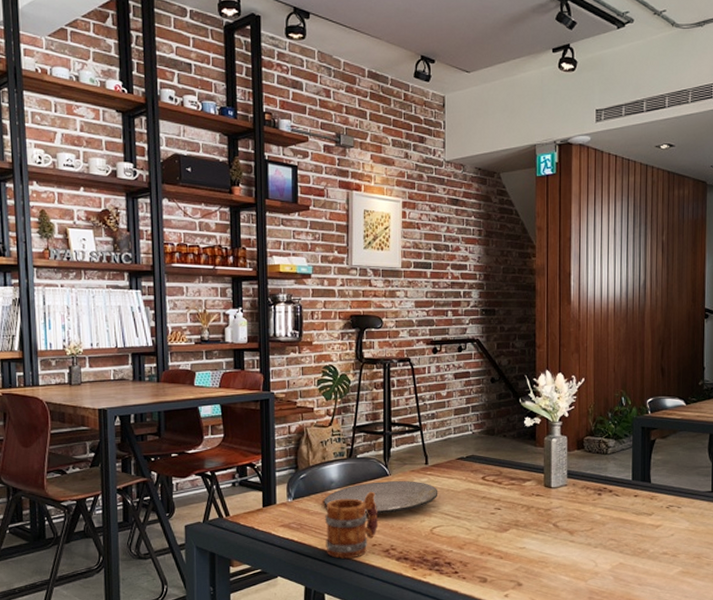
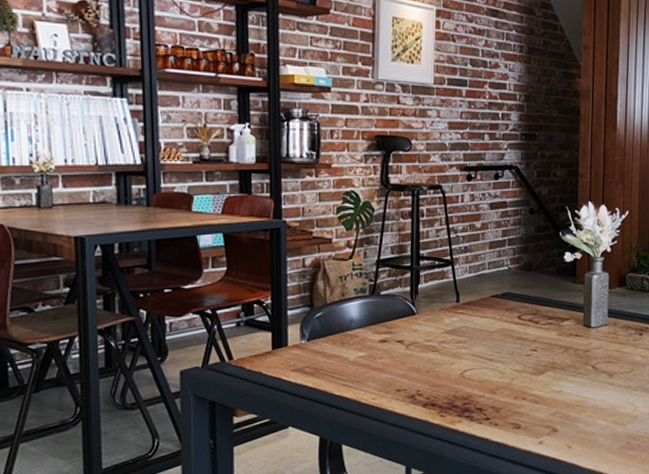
plate: present [324,481,438,516] -> none [342,320,470,358]
mug: present [325,491,379,559] -> none [344,331,404,406]

